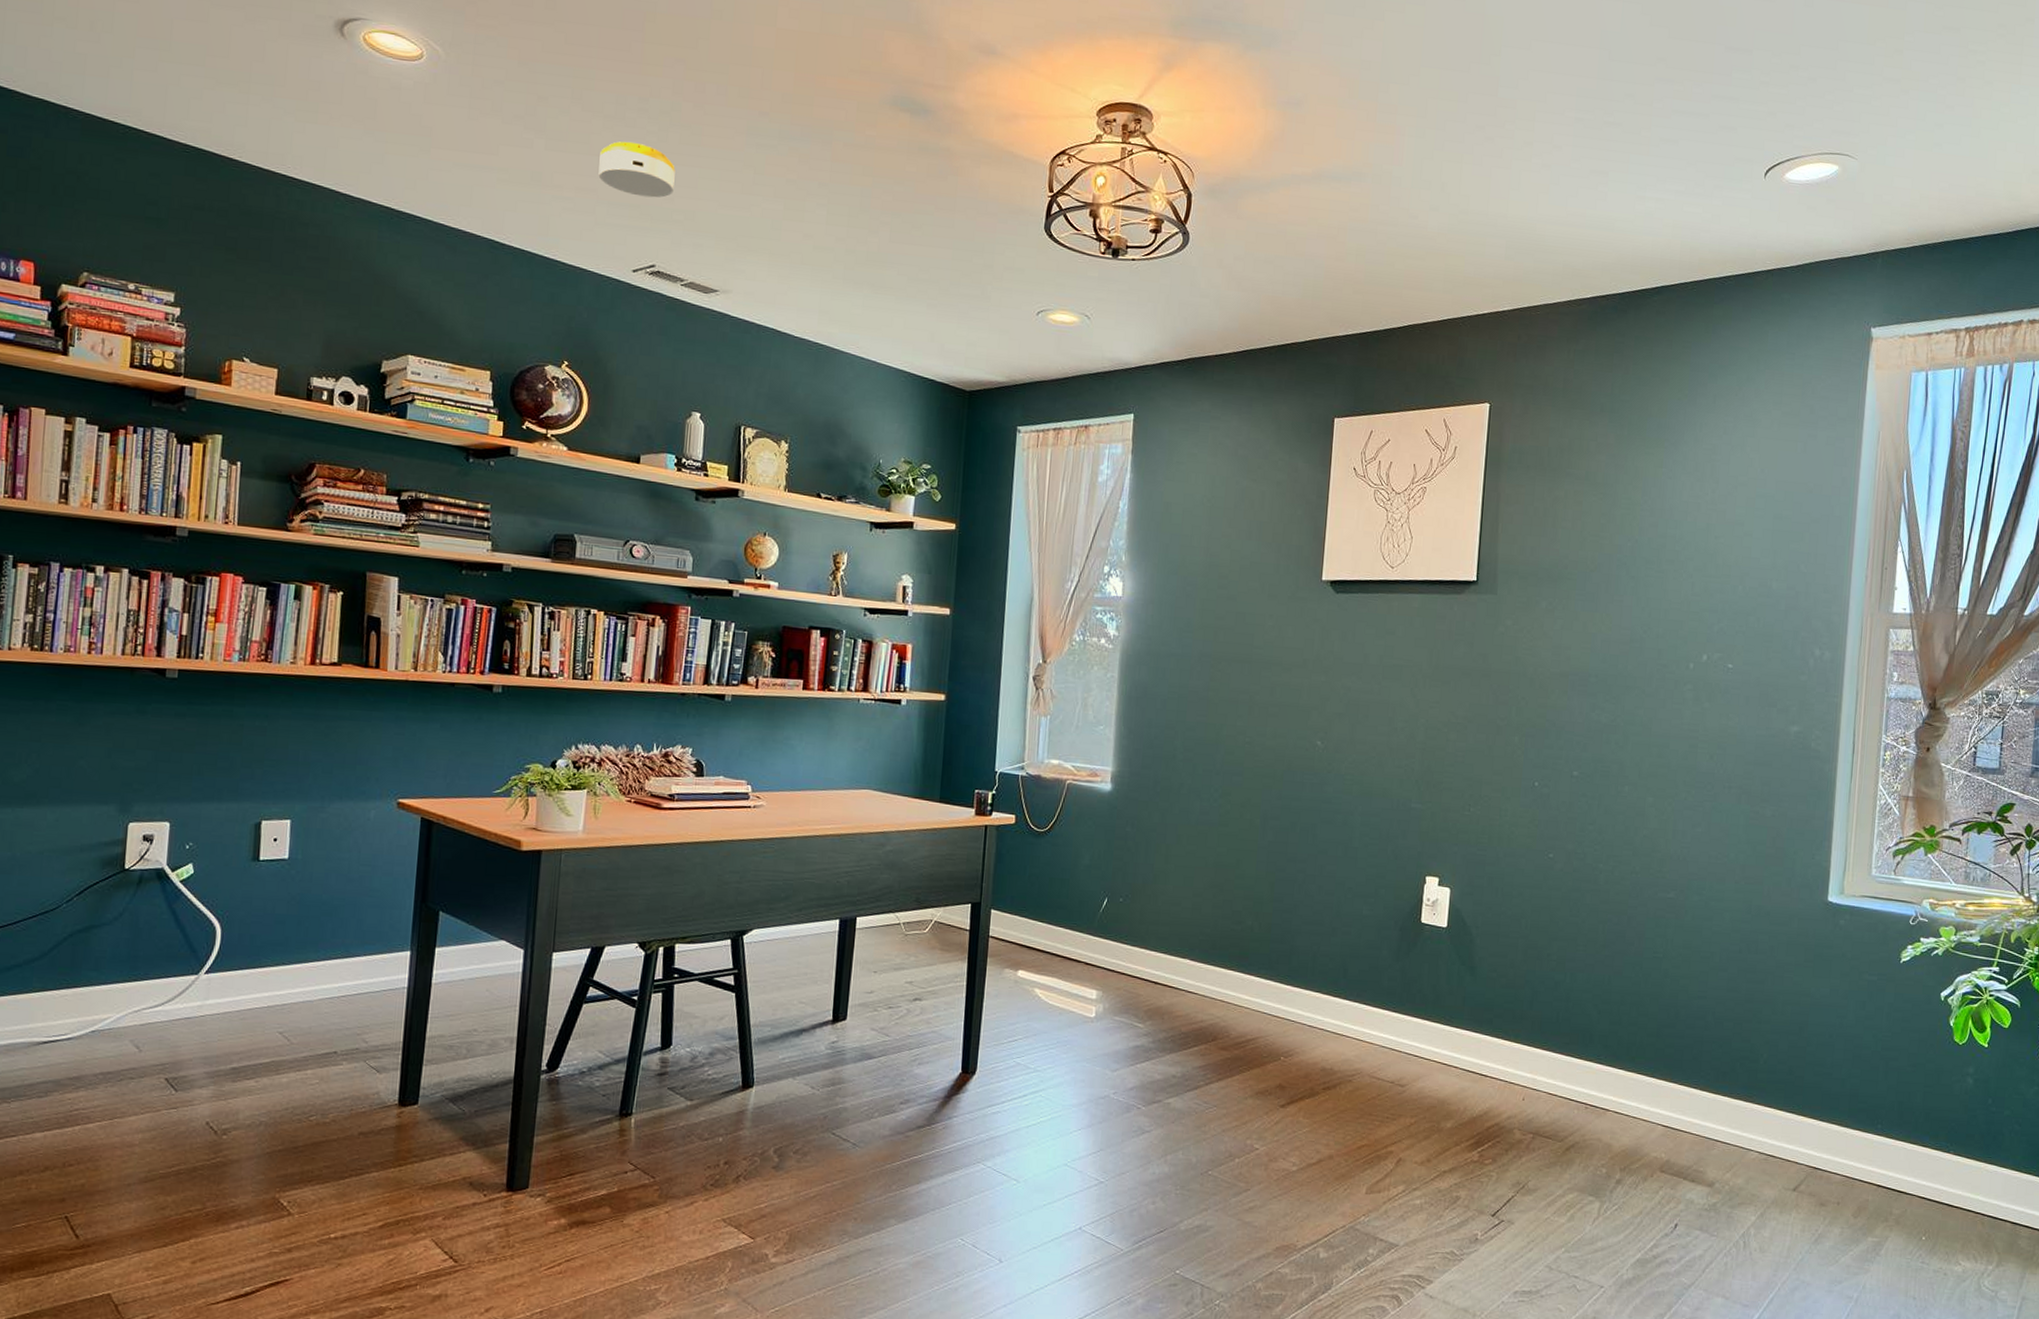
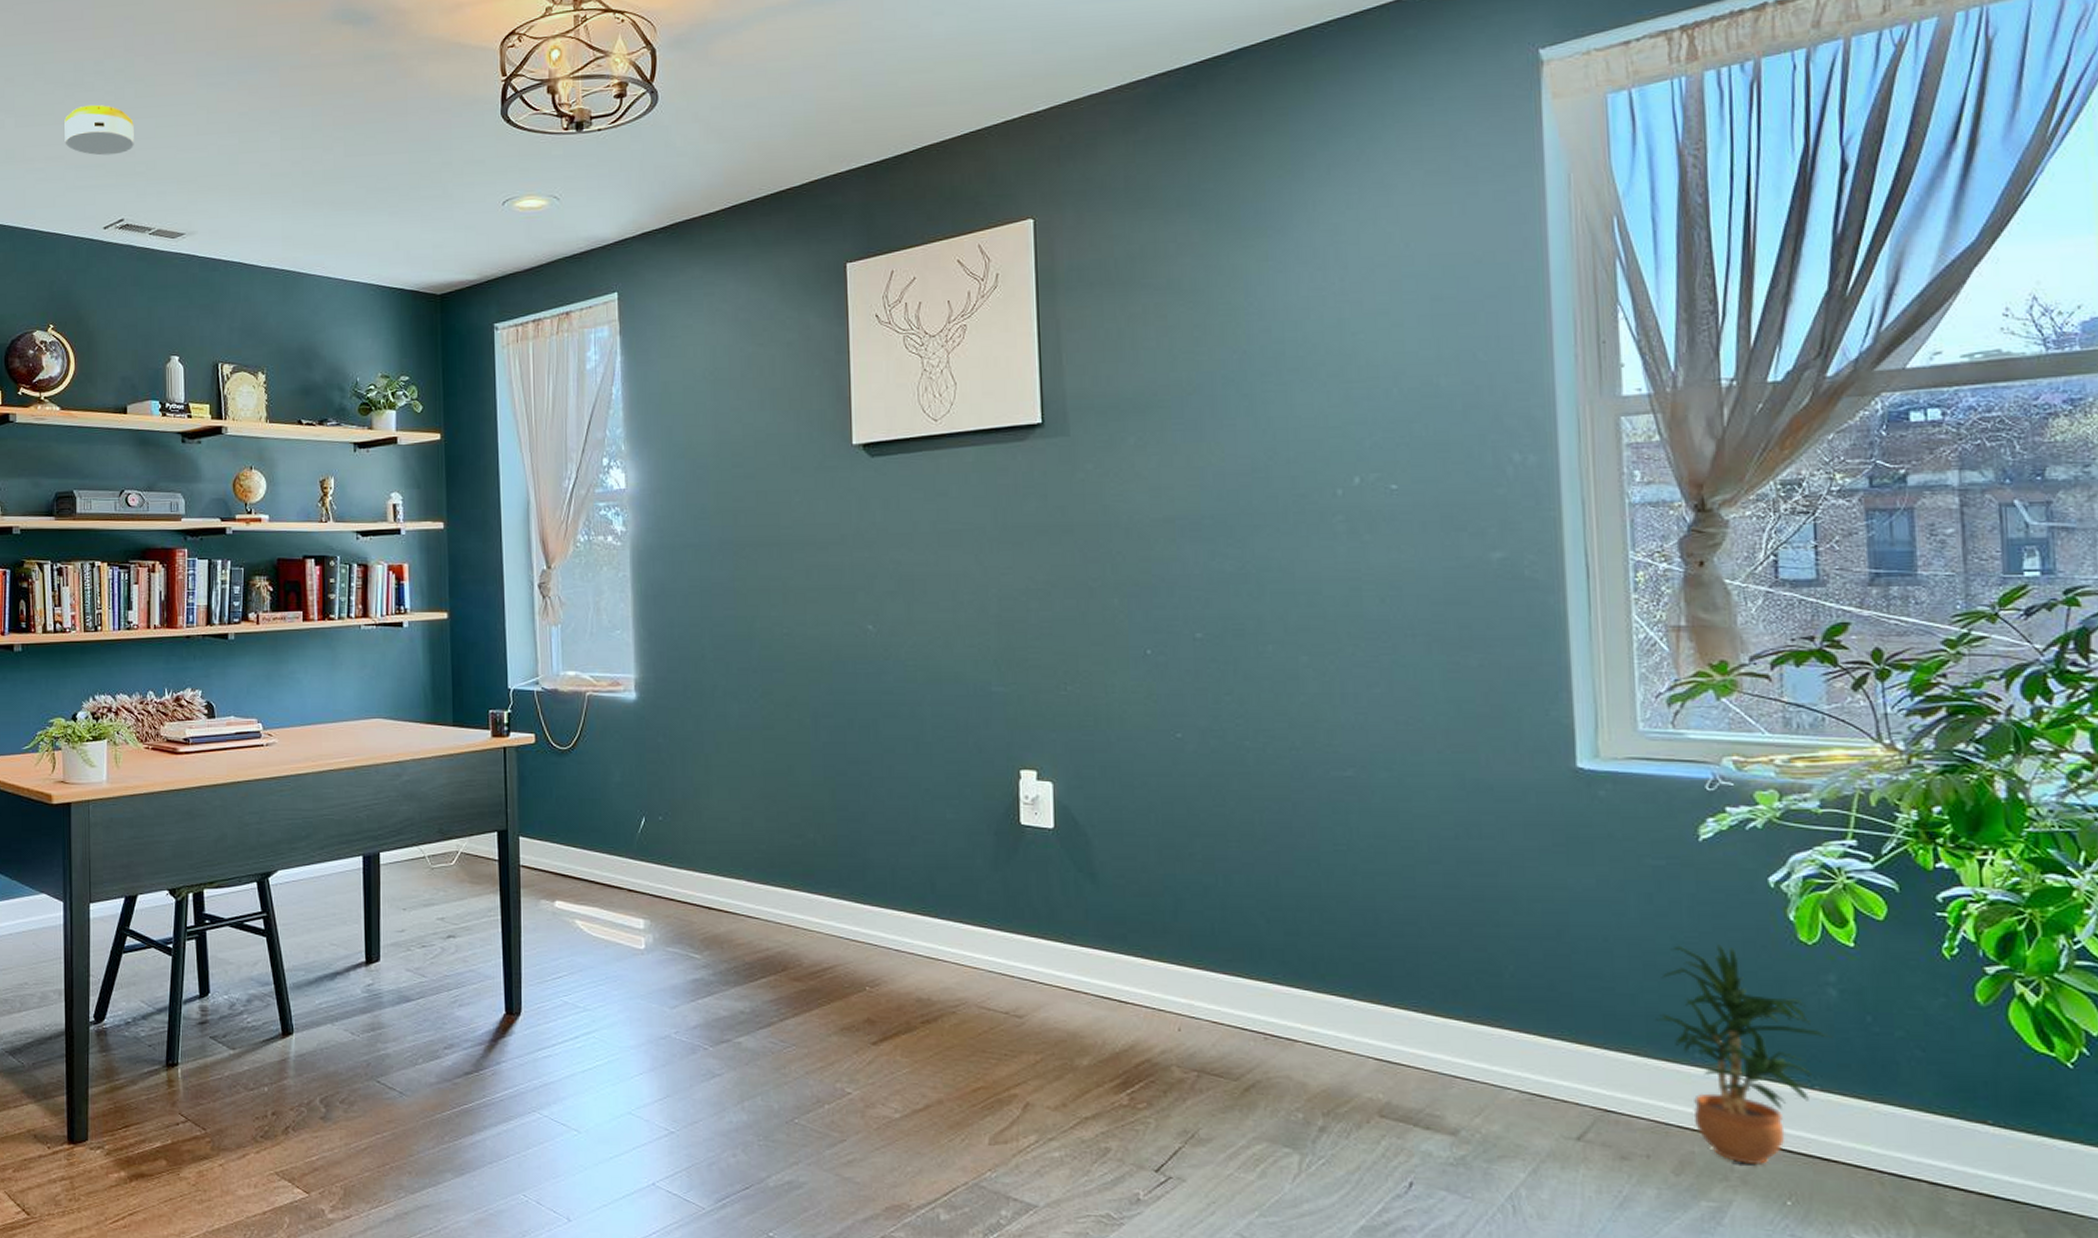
potted plant: none [1856,1042,1966,1209] -> present [1656,944,1833,1164]

